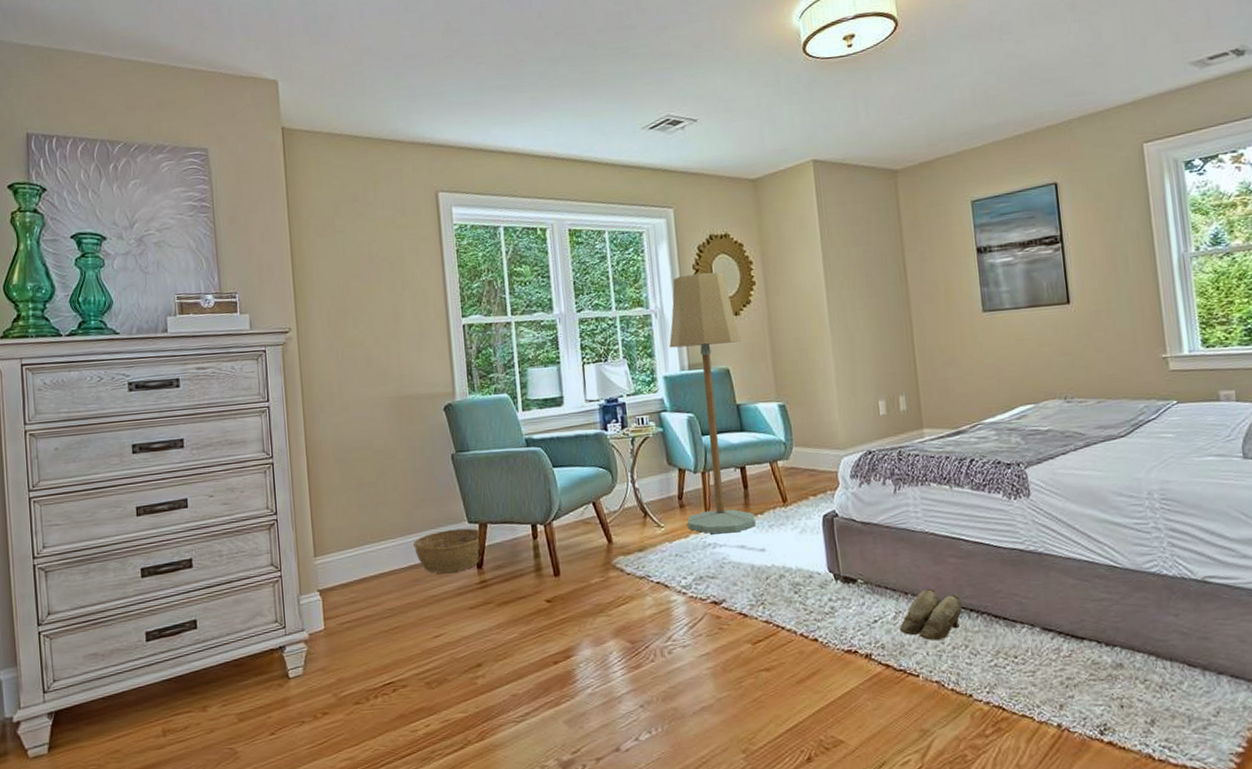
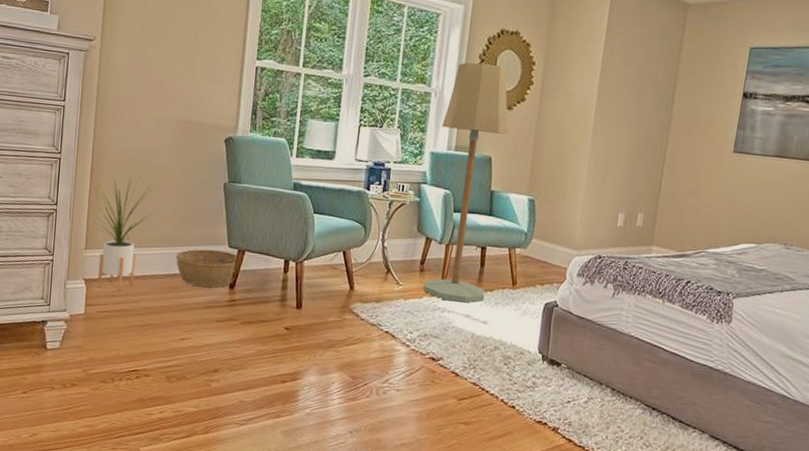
house plant: none [314,468,380,597] -> present [92,175,152,291]
slippers: present [900,588,962,641] -> none [588,383,647,428]

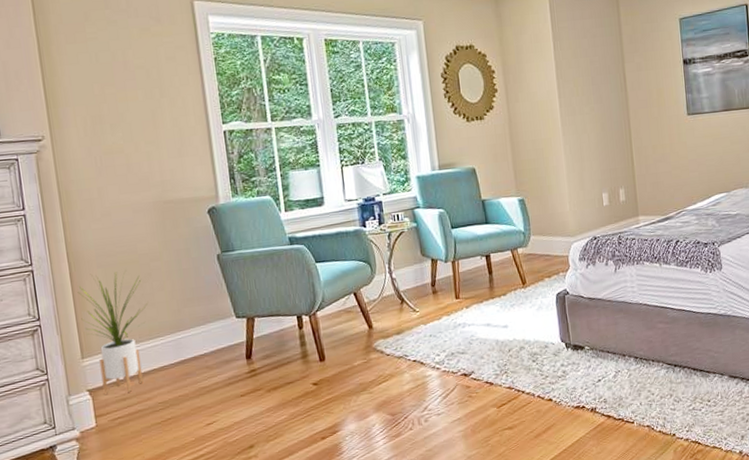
basket: present [175,249,236,288] -> none [182,322,250,367]
floor lamp: present [423,62,509,303] -> none [421,80,499,315]

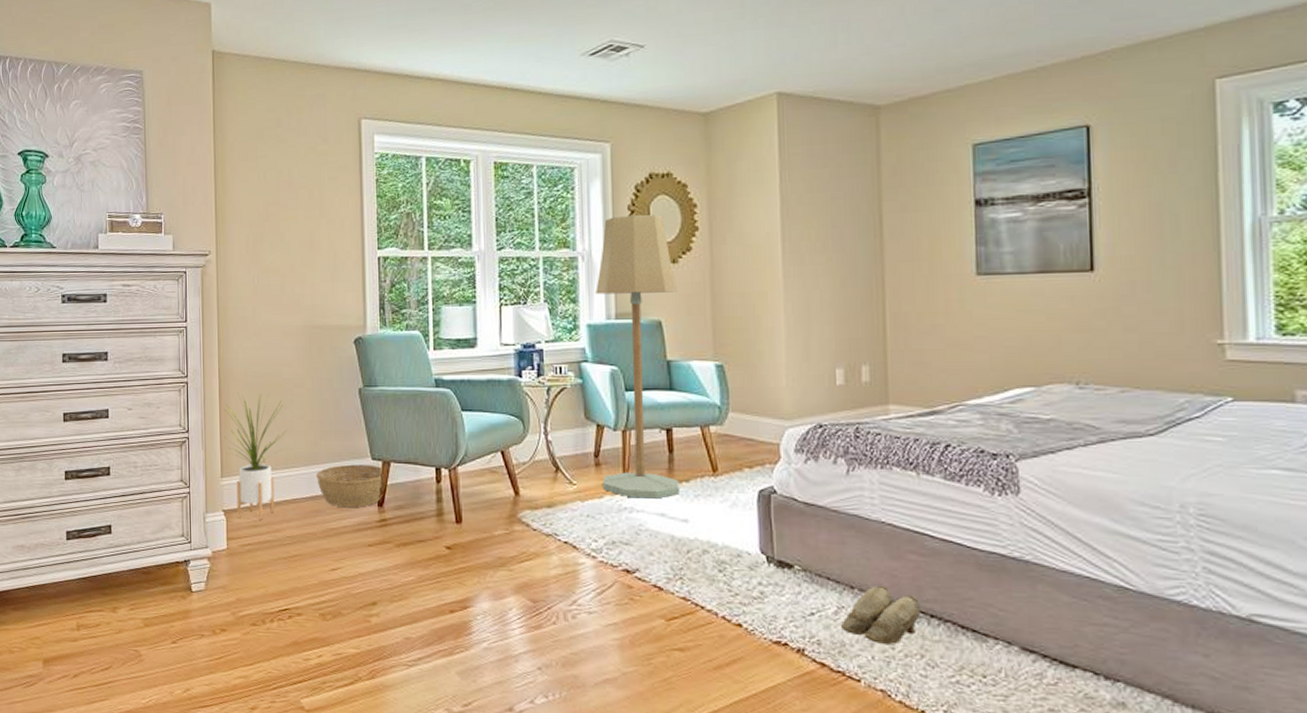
basket: none [182,322,250,367] -> present [315,464,383,507]
floor lamp: none [421,80,499,315] -> present [596,214,679,499]
slippers: none [619,350,668,393] -> present [841,585,920,645]

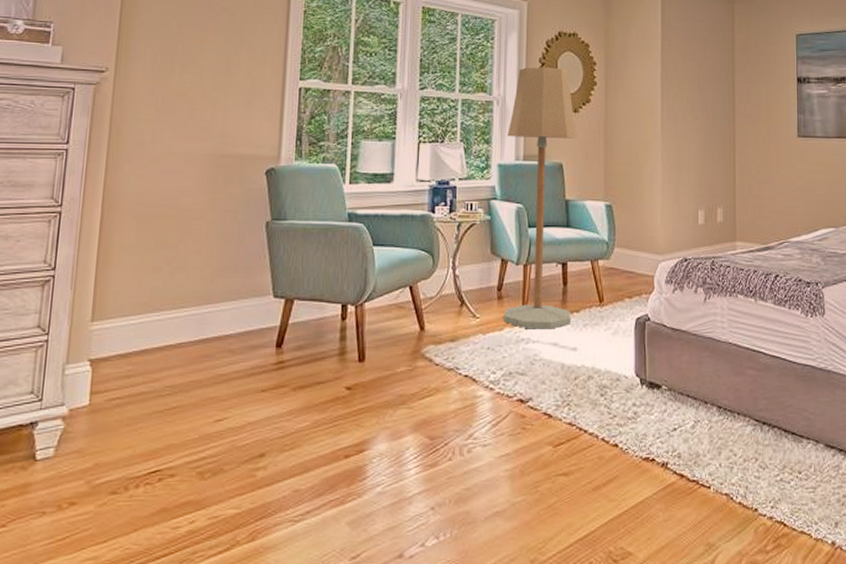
house plant: present [224,394,287,520] -> none [101,226,179,369]
basket: present [315,464,383,507] -> none [207,303,283,350]
slippers: present [841,585,920,645] -> none [697,399,755,452]

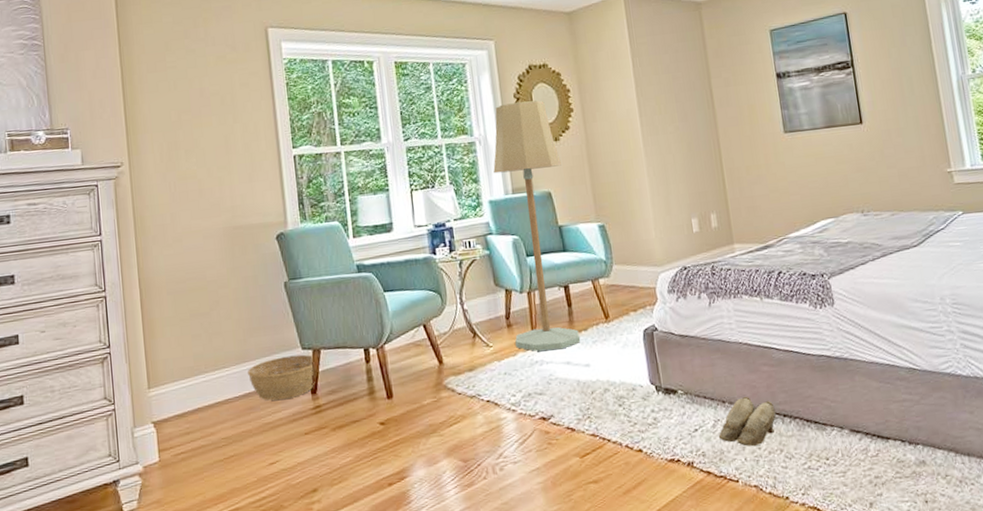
basket: none [207,303,283,350] -> present [247,354,315,401]
slippers: none [697,399,755,452] -> present [719,396,776,447]

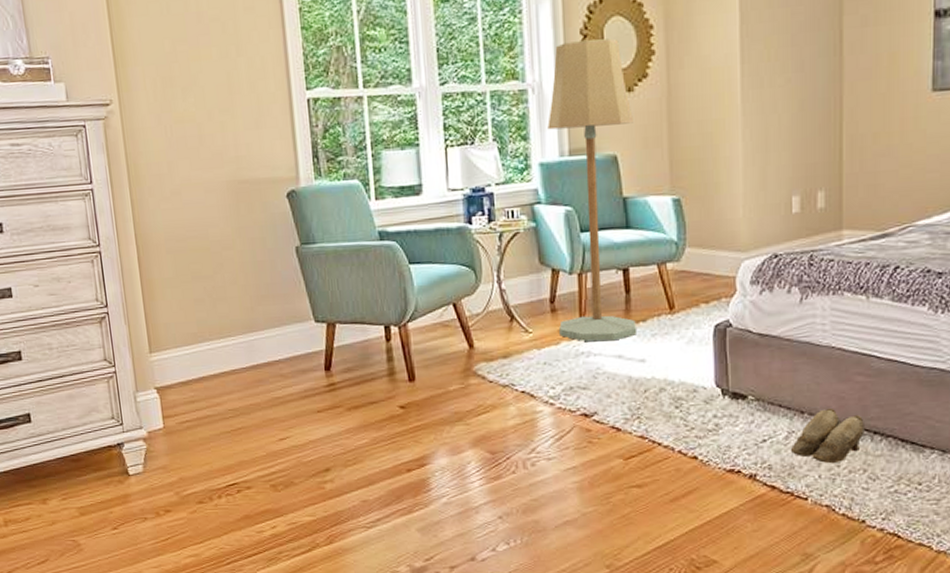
basket: present [247,354,315,401] -> none [254,327,329,374]

